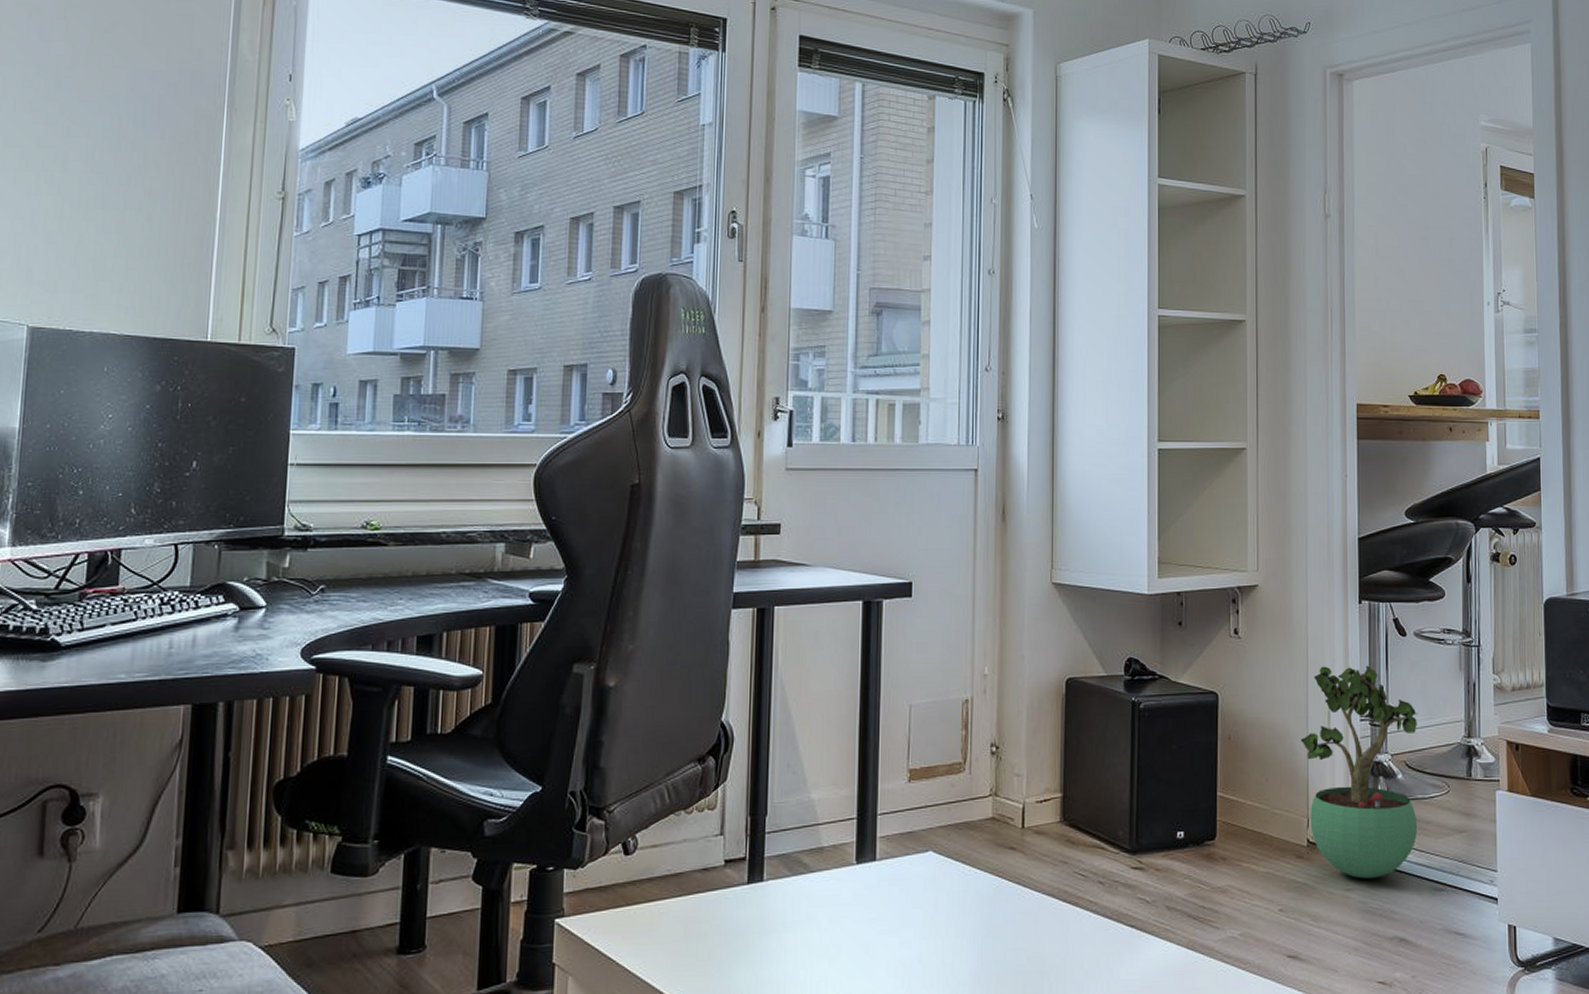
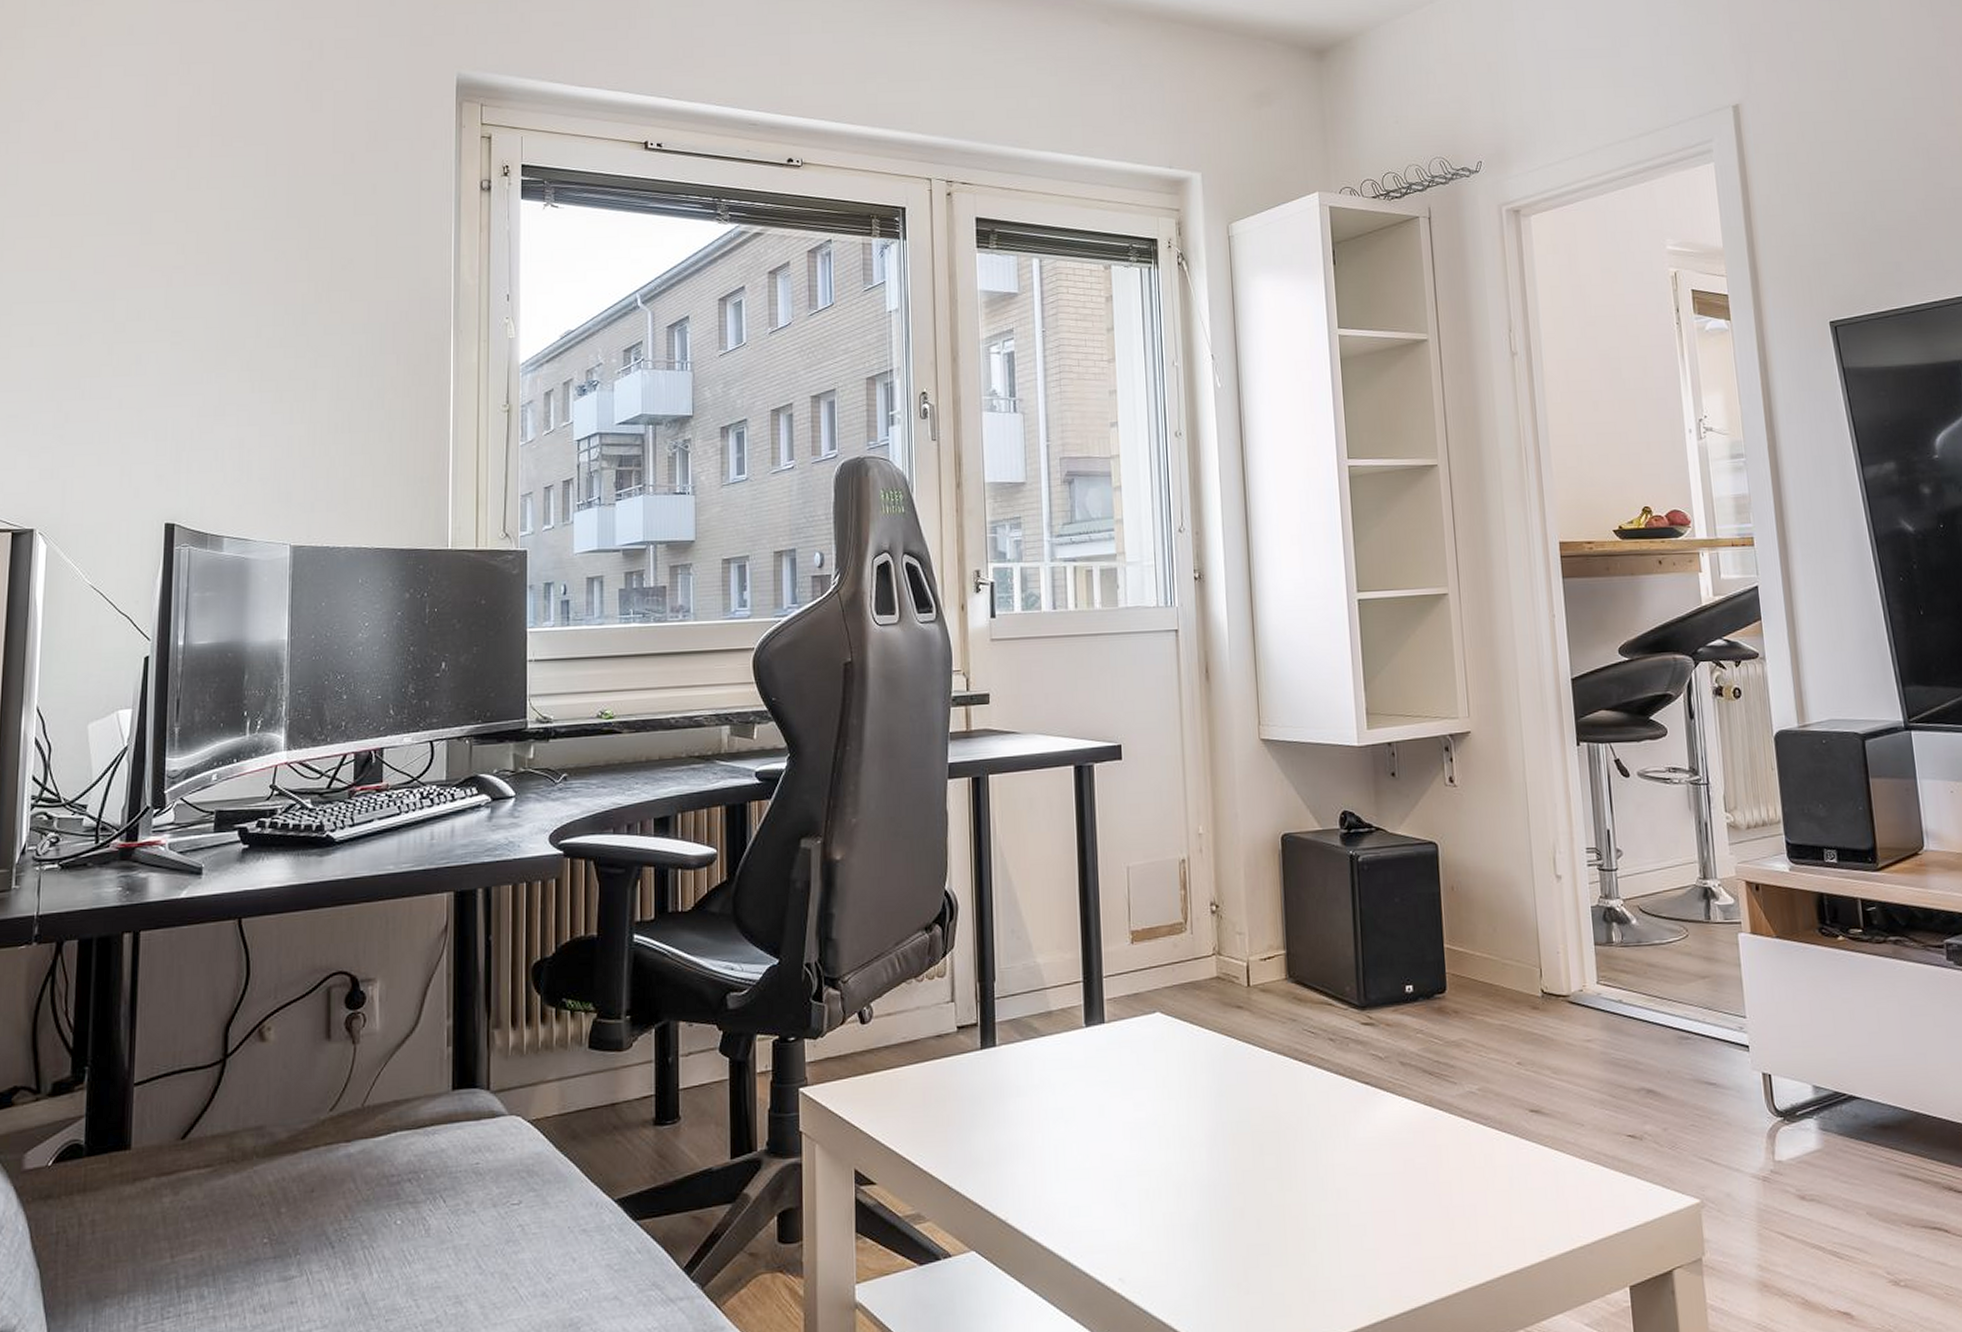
potted plant: present [1300,665,1418,879] -> none [1526,809,1658,1029]

